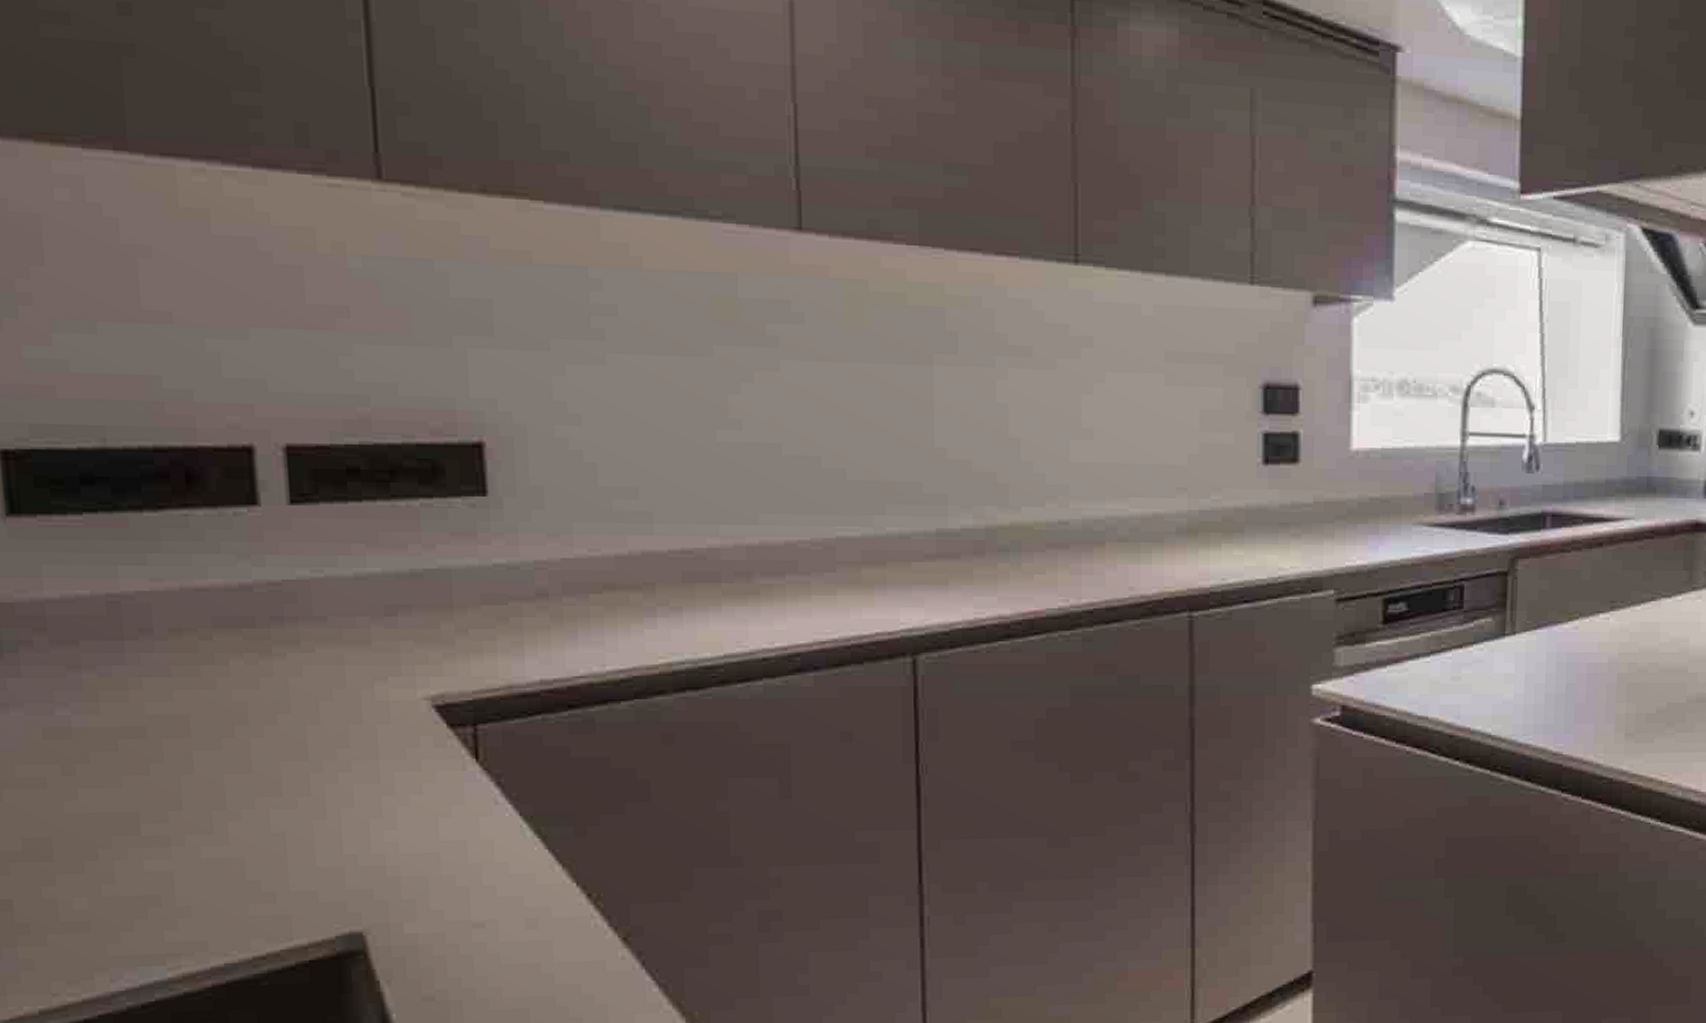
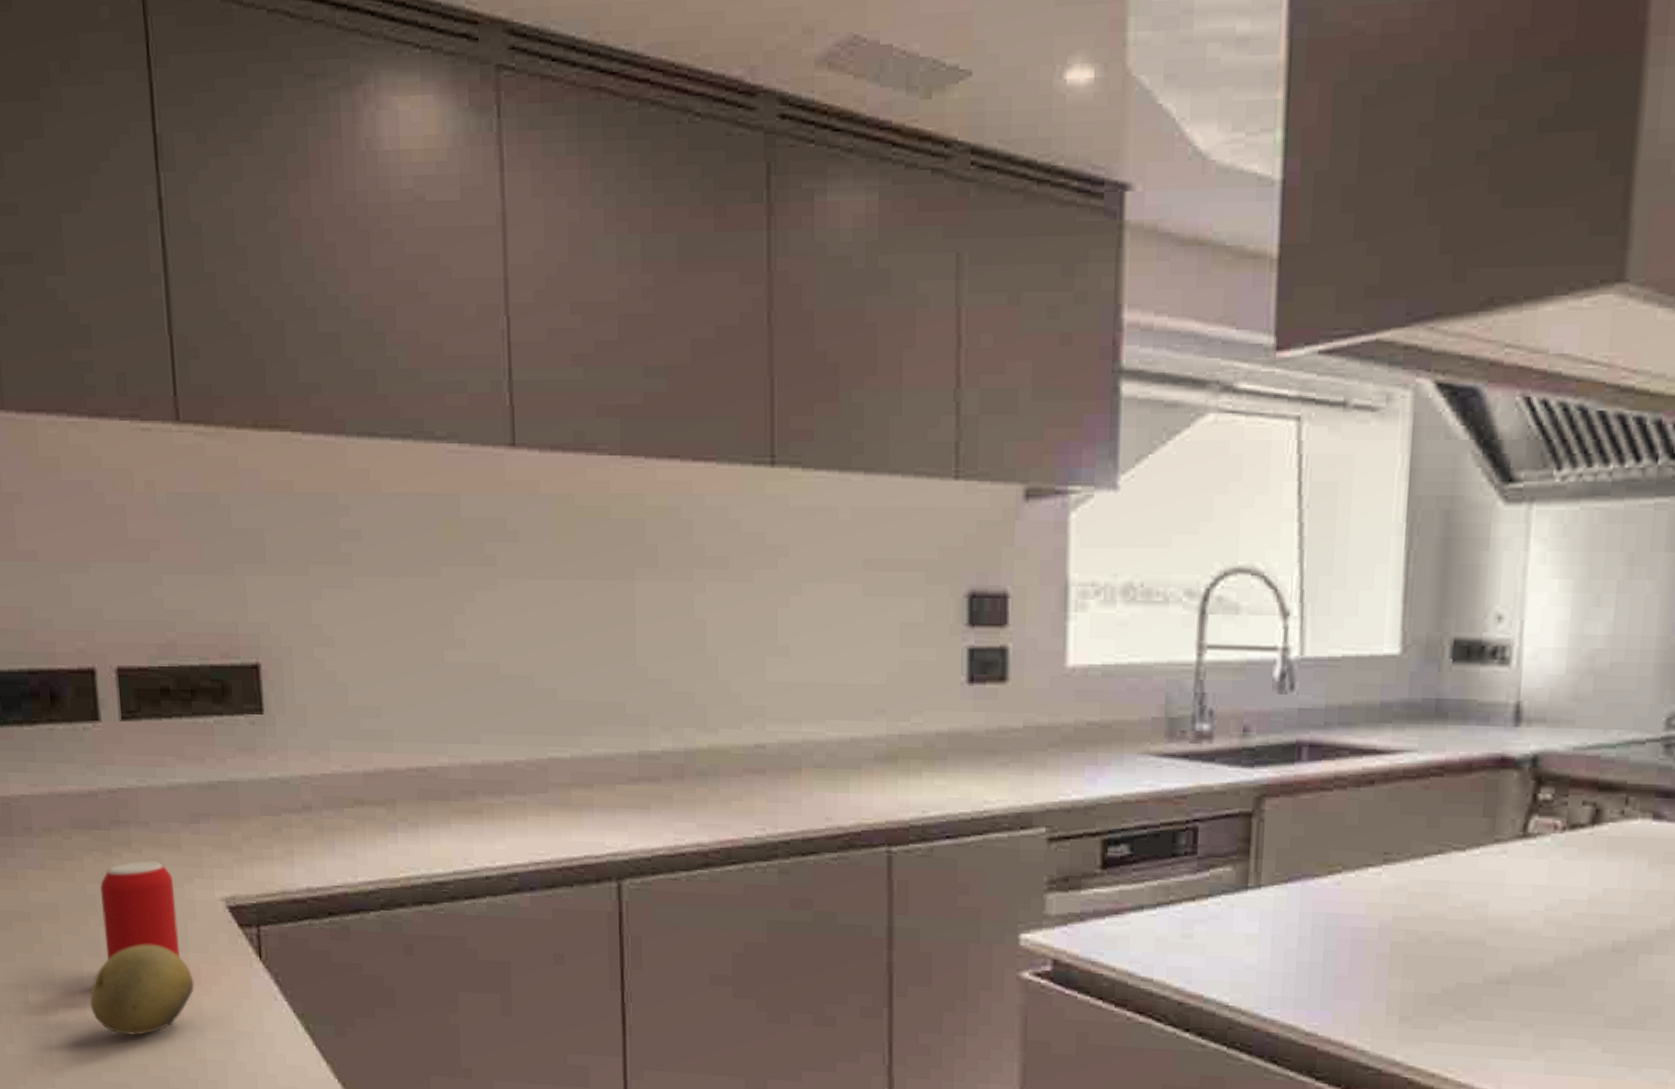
fruit: none [233,753,387,859] -> present [90,944,195,1036]
beverage can: none [253,660,366,775] -> present [100,861,180,960]

